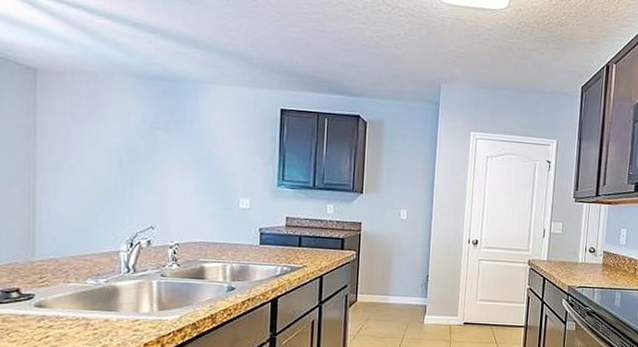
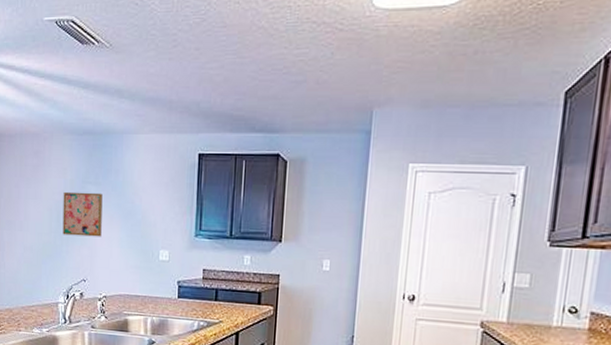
wall art: none [125,135,175,184] -> present [62,191,103,237]

